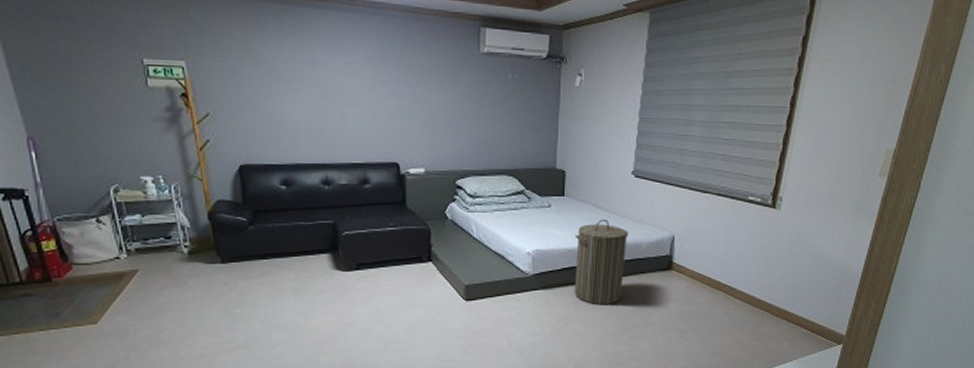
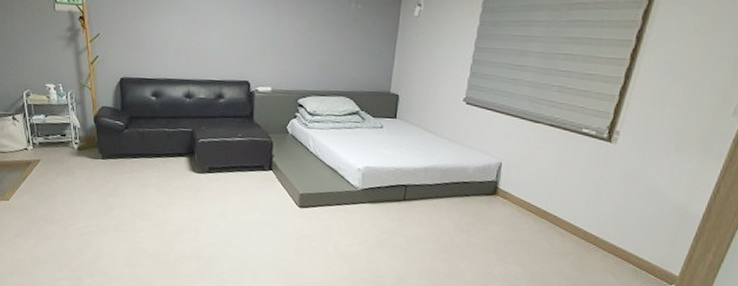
laundry hamper: present [574,219,628,304] -> none [399,142,456,223]

